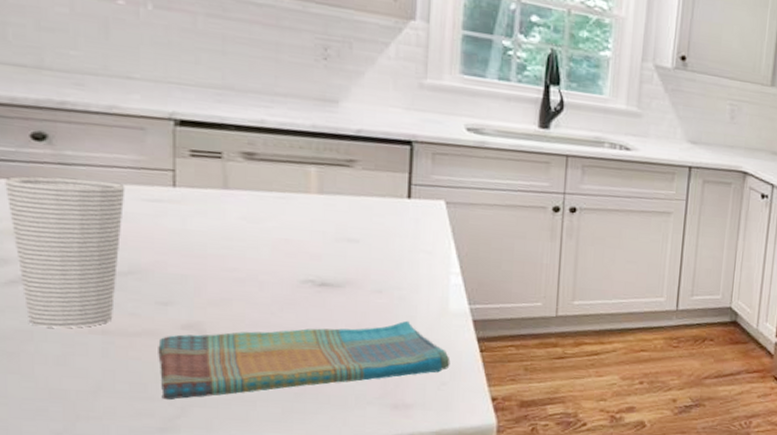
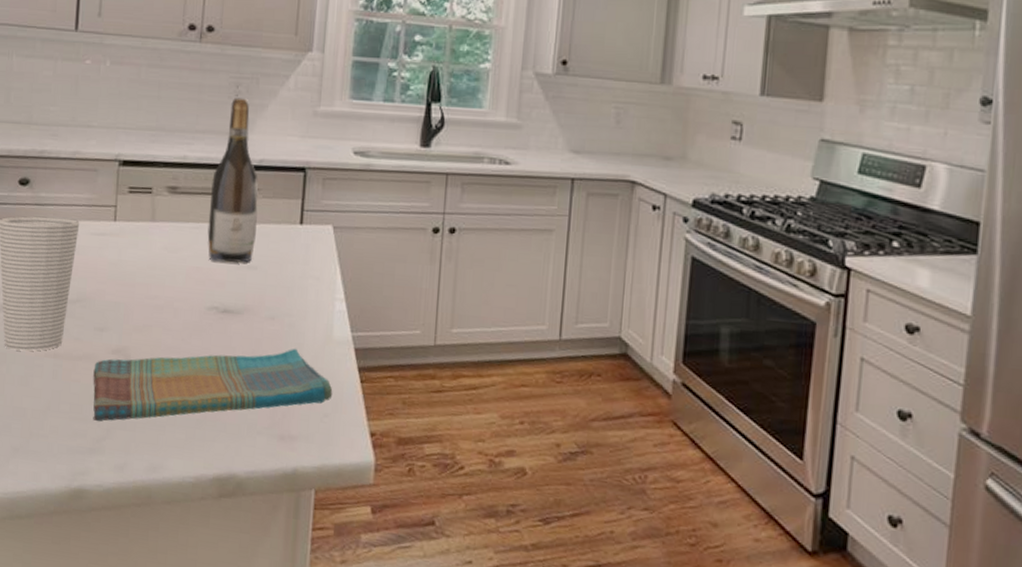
wine bottle: none [296,61,357,236] -> present [207,97,258,263]

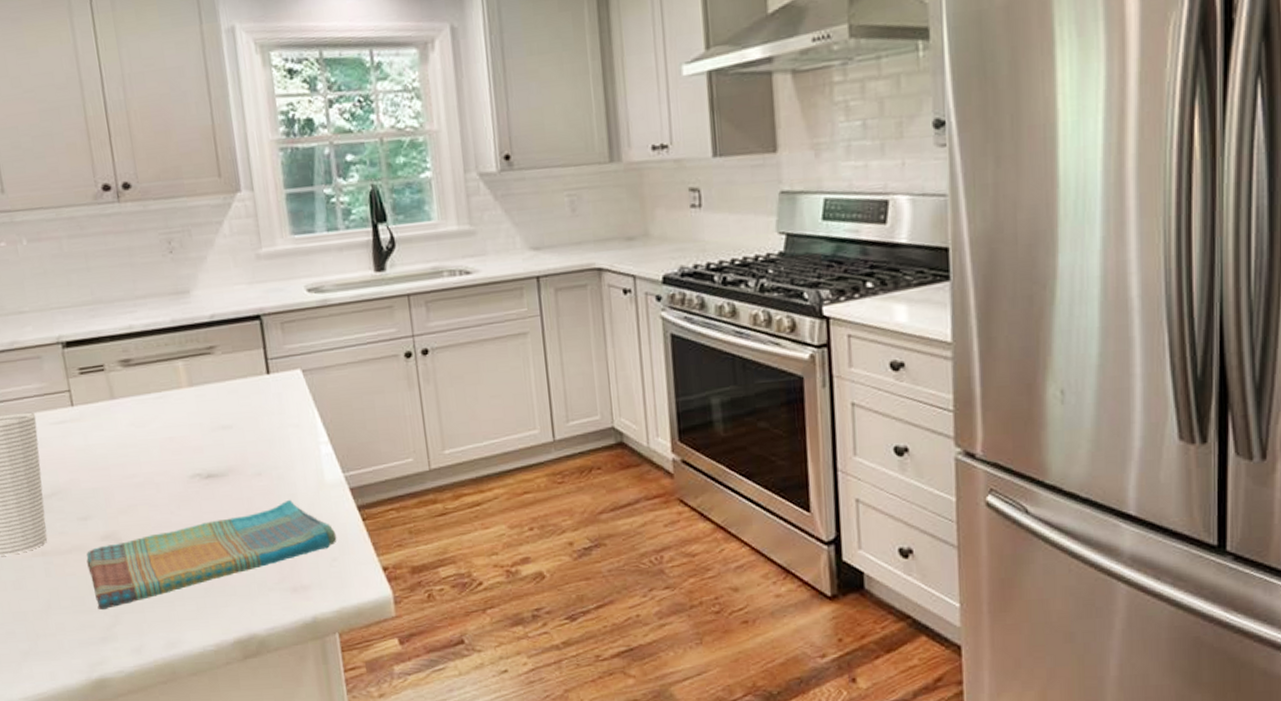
wine bottle: present [207,97,258,263] -> none [164,253,225,428]

